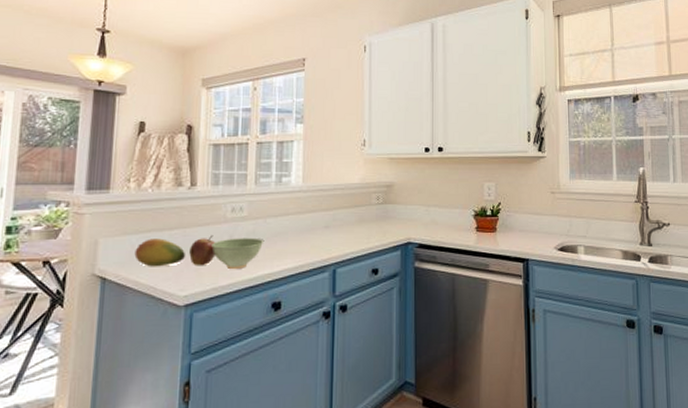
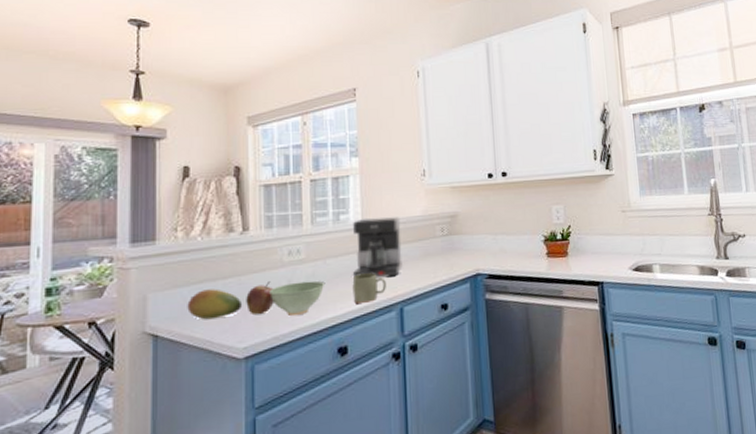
mug: none [289,234,321,263] -> present [352,273,386,304]
coffee maker: none [291,182,339,238] -> present [353,216,402,277]

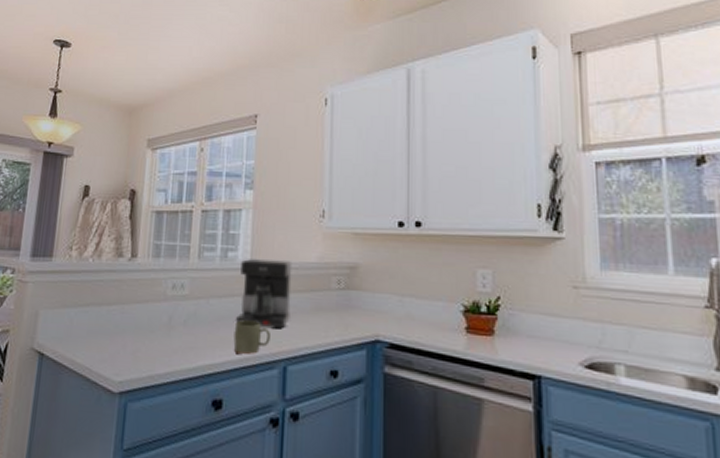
fruit: present [187,289,243,320] -> none [72,313,123,346]
fruit: present [246,281,274,315] -> none [126,314,154,349]
bowl: present [269,281,324,317] -> none [150,319,205,357]

